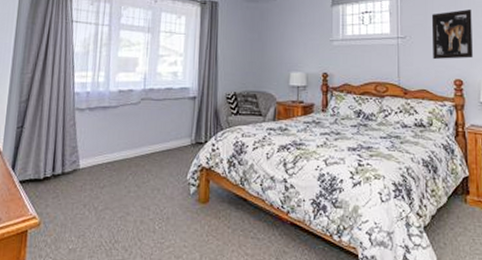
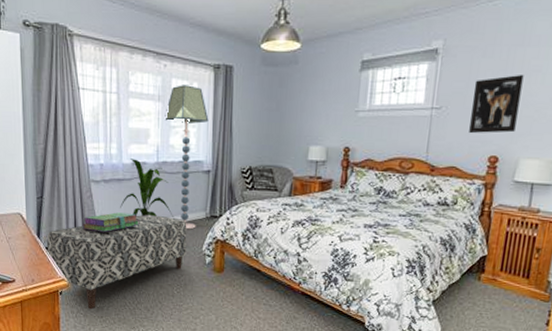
bench: none [20,142,172,252] -> present [46,214,187,310]
stack of books: none [61,141,122,163] -> present [82,212,139,233]
house plant: none [103,86,159,146] -> present [120,159,174,219]
floor lamp: none [153,18,195,157] -> present [165,85,209,230]

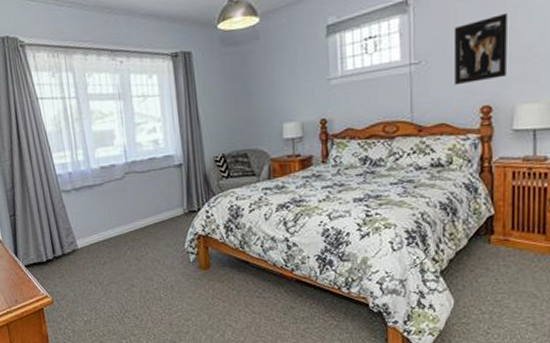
bench: present [46,214,187,310] -> none [24,217,169,324]
stack of books: present [82,212,139,233] -> none [58,219,116,243]
house plant: present [120,159,174,219] -> none [94,162,152,223]
floor lamp: present [165,85,209,230] -> none [127,78,175,229]

